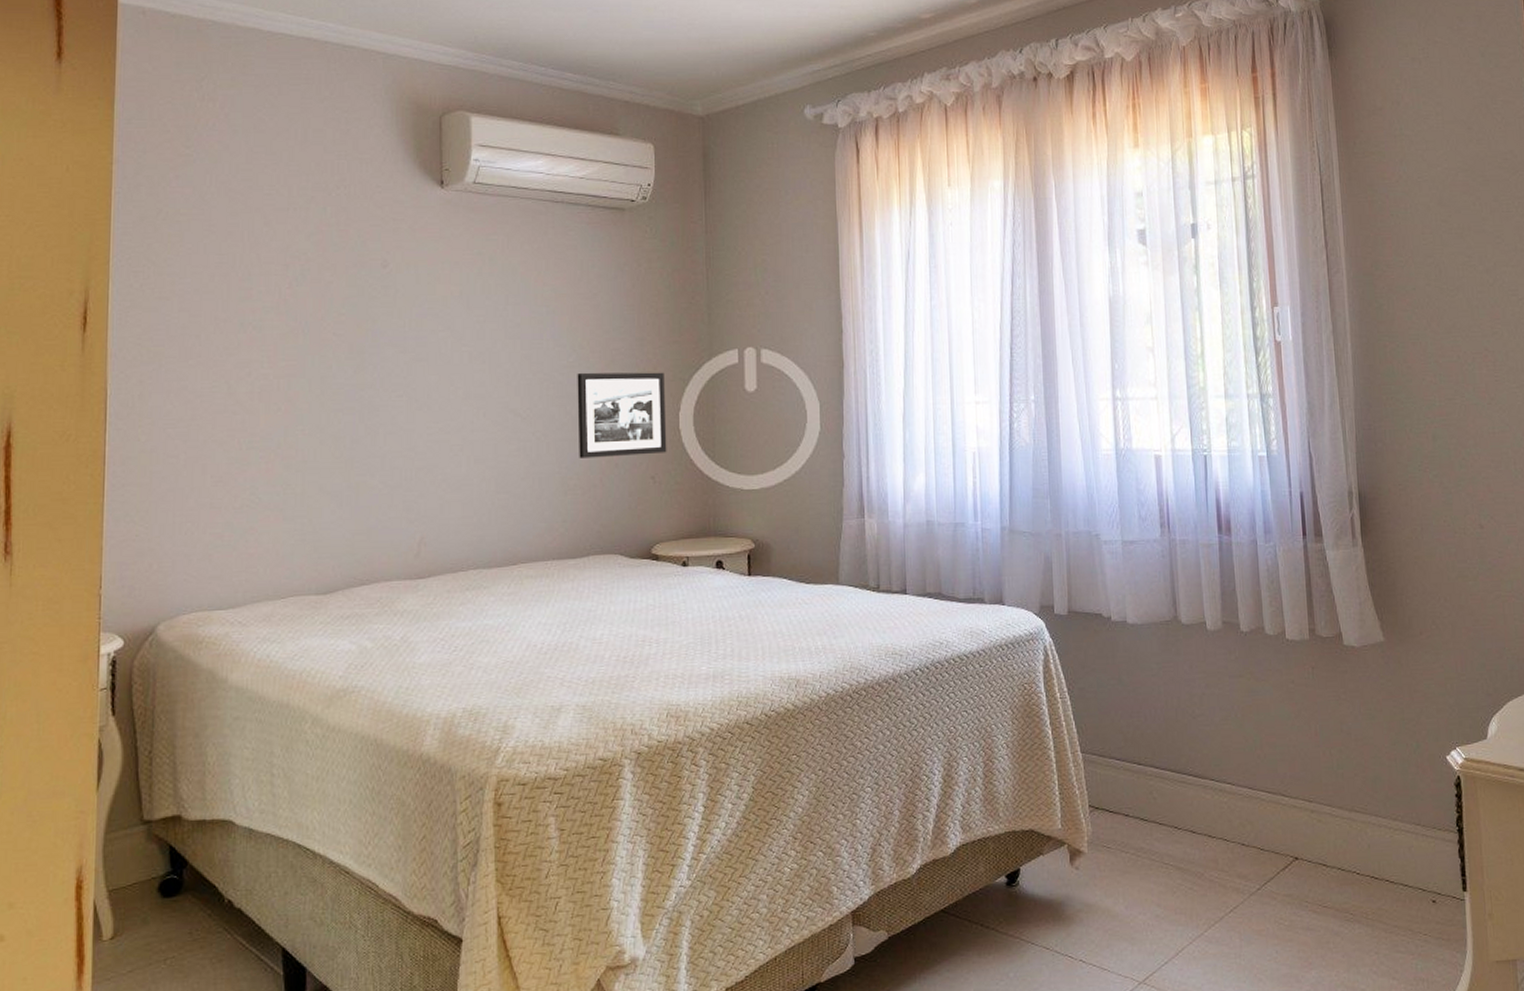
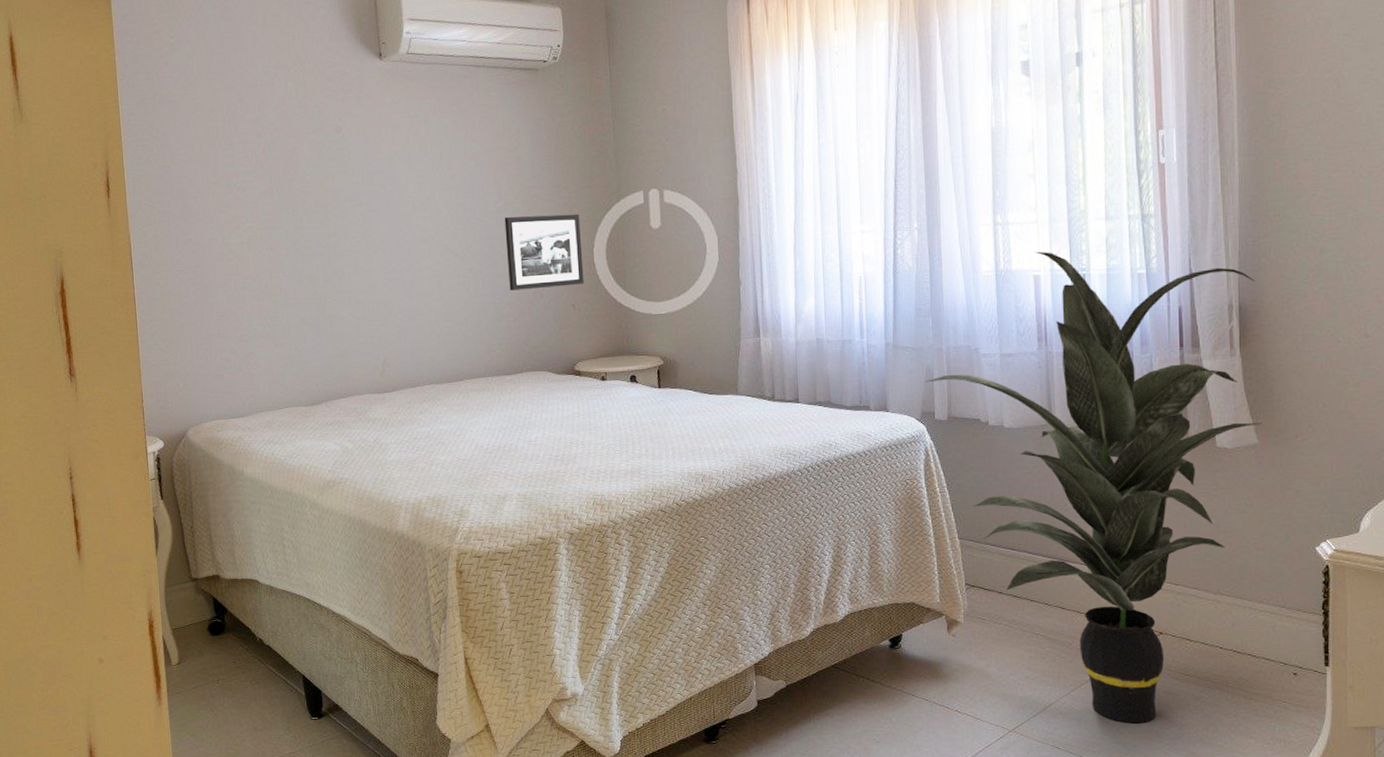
indoor plant: none [1044,429,1387,968] -> present [926,251,1262,724]

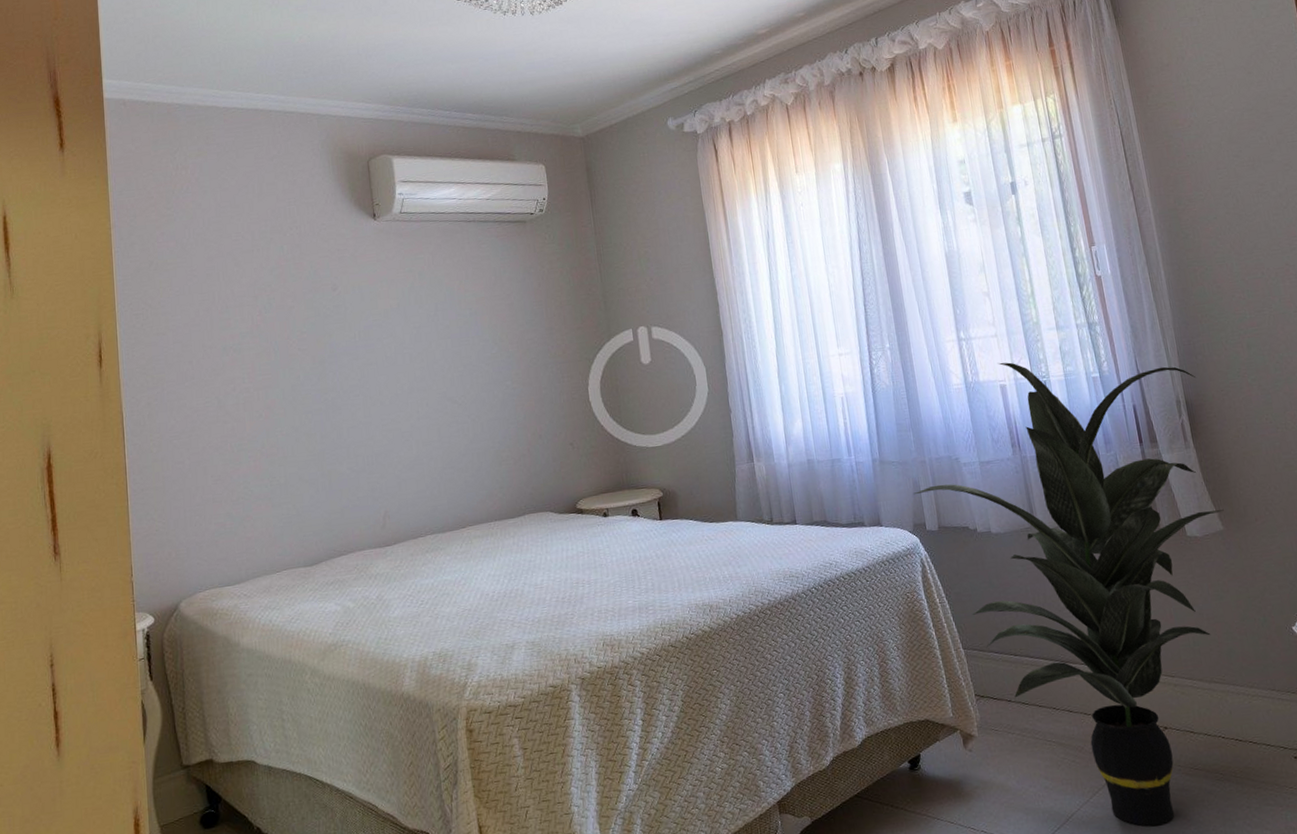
picture frame: present [504,213,584,291] -> none [500,354,581,434]

